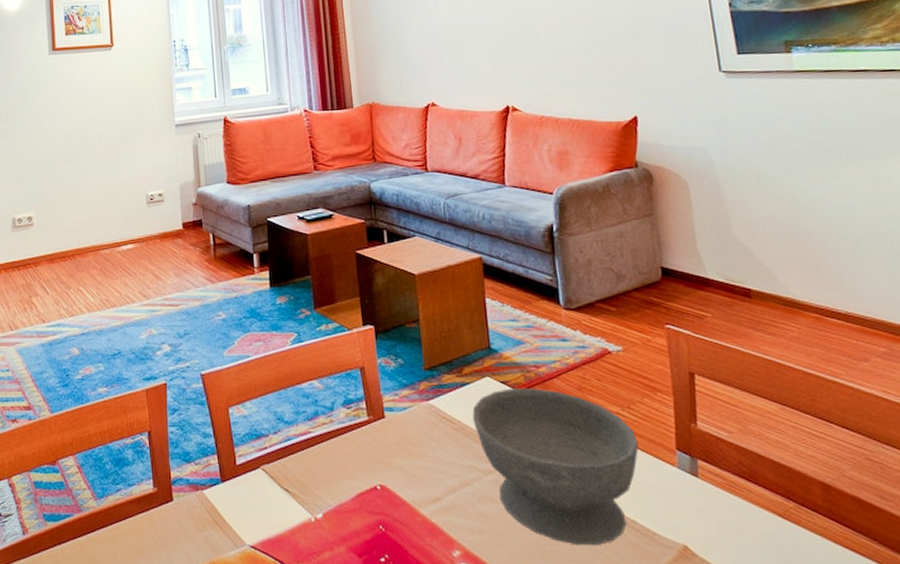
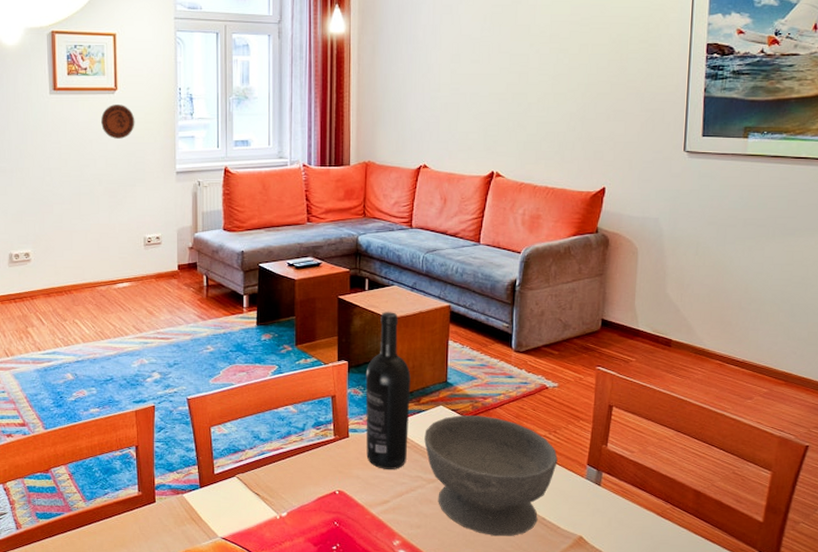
decorative plate: none [99,60,132,95] -> present [101,105,135,139]
wine bottle: none [395,267,456,458] -> present [365,312,411,469]

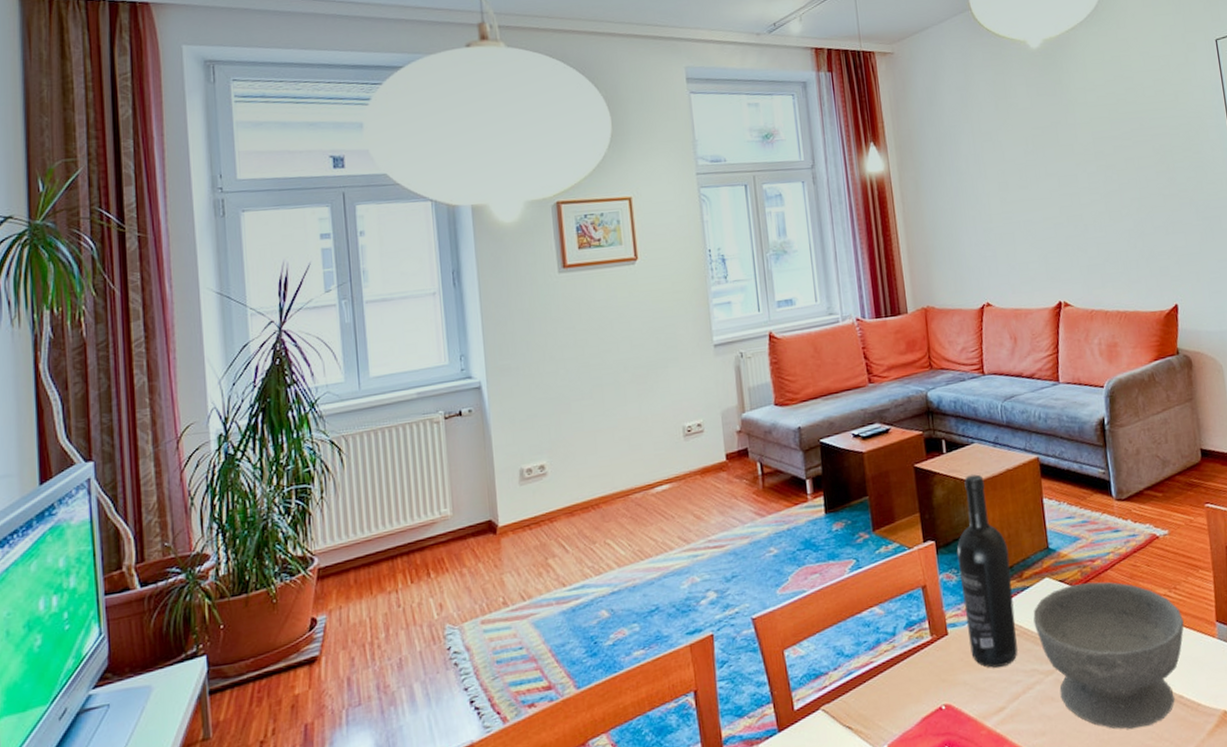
decorative plate: present [101,105,135,139] -> none [621,275,662,316]

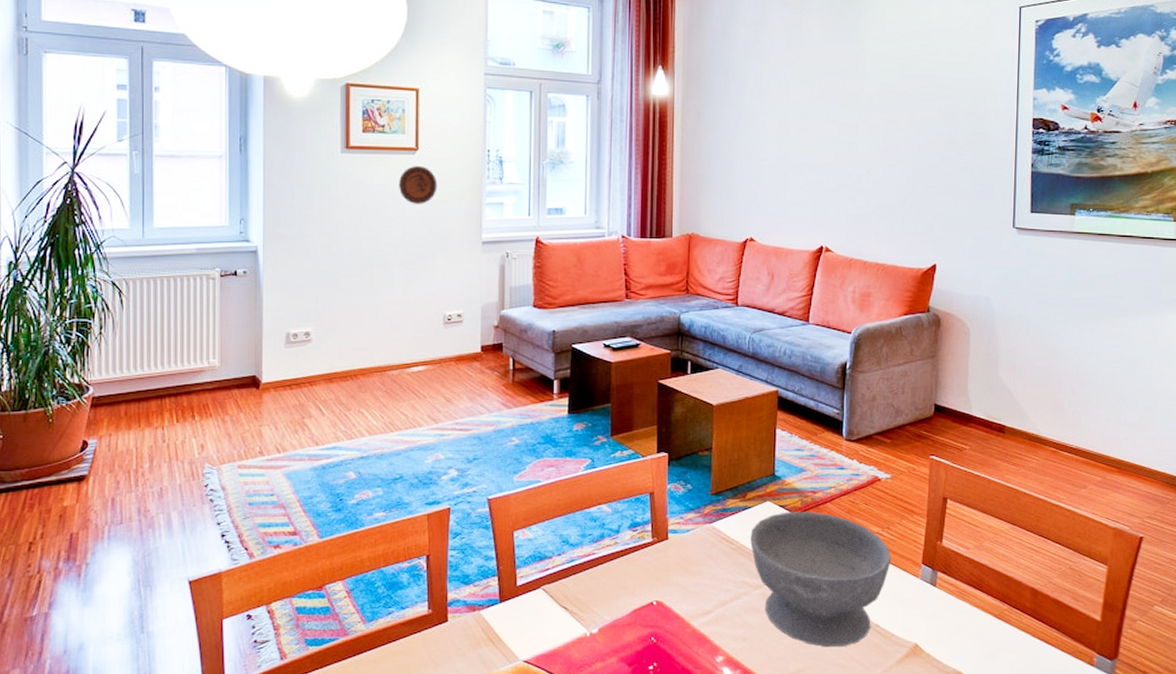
decorative plate: none [621,275,662,316] -> present [399,166,438,204]
wine bottle: present [957,474,1018,668] -> none [687,398,736,575]

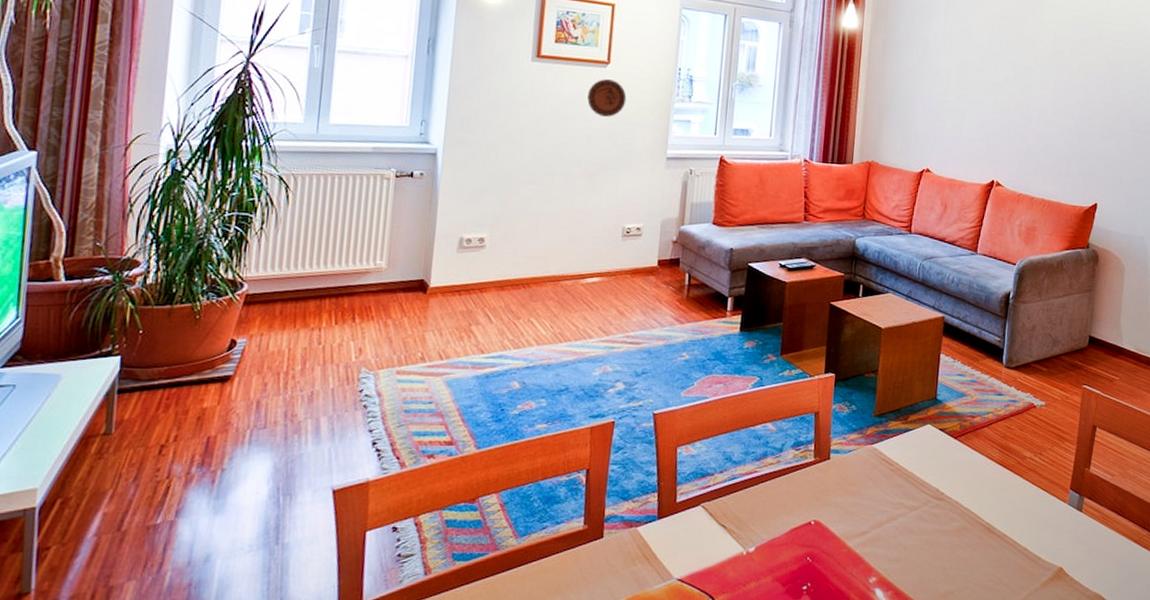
bowl: present [750,512,891,647] -> none [909,435,1042,569]

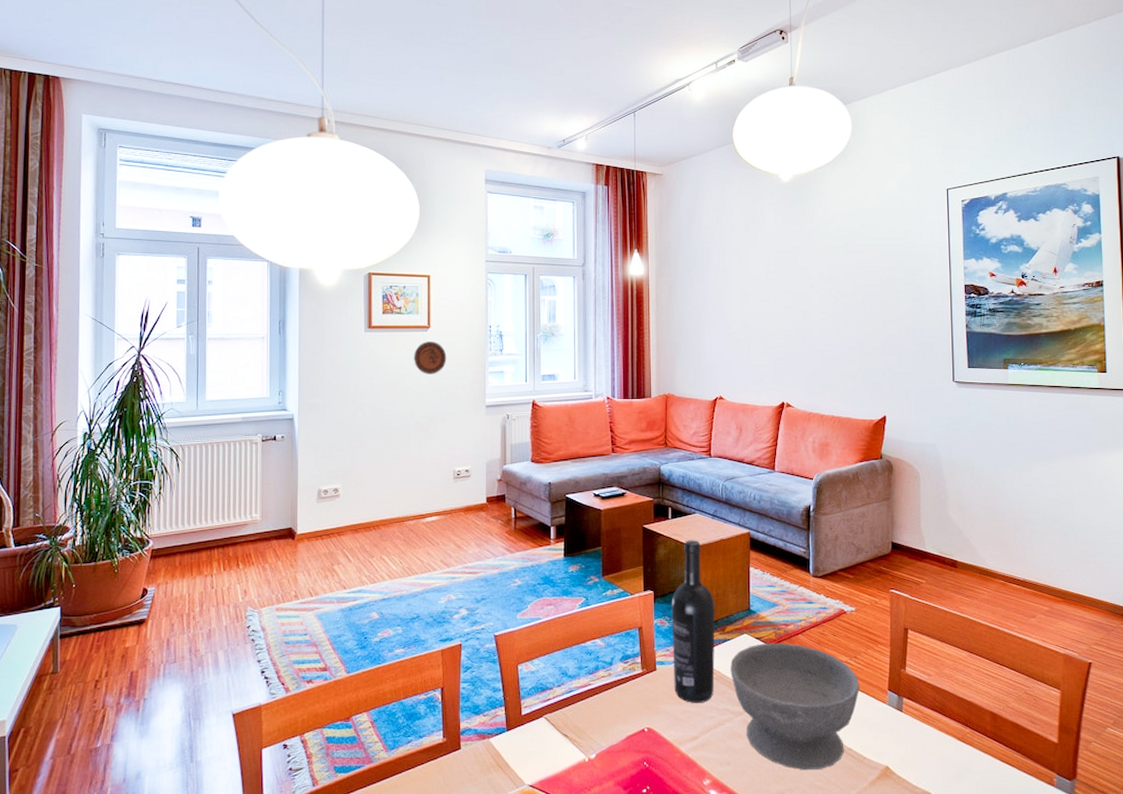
wine bottle: none [847,321,900,496] -> present [671,540,715,703]
bowl: none [909,435,1042,569] -> present [730,643,860,770]

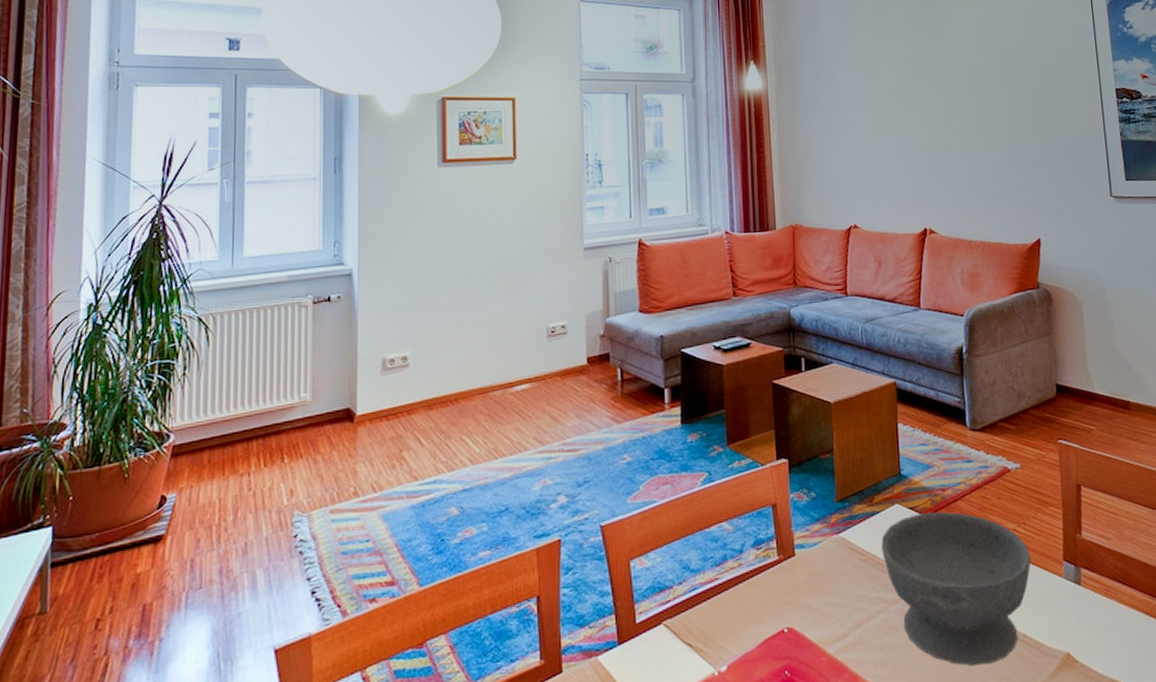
decorative plate: present [414,342,447,374] -> none [497,175,537,214]
wine bottle: present [671,540,715,703] -> none [809,395,864,593]

